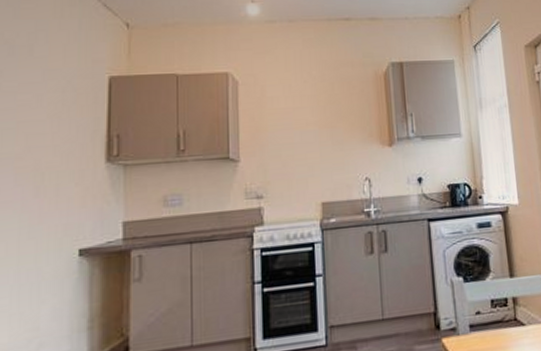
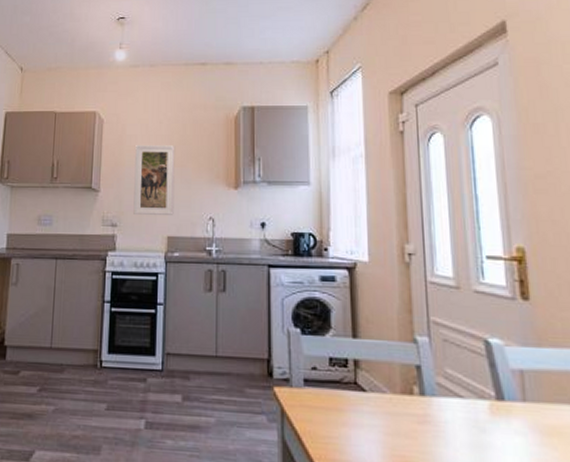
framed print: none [278,105,327,183] -> present [133,145,175,215]

